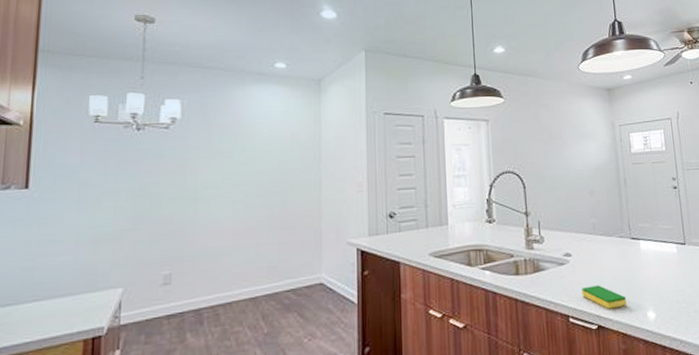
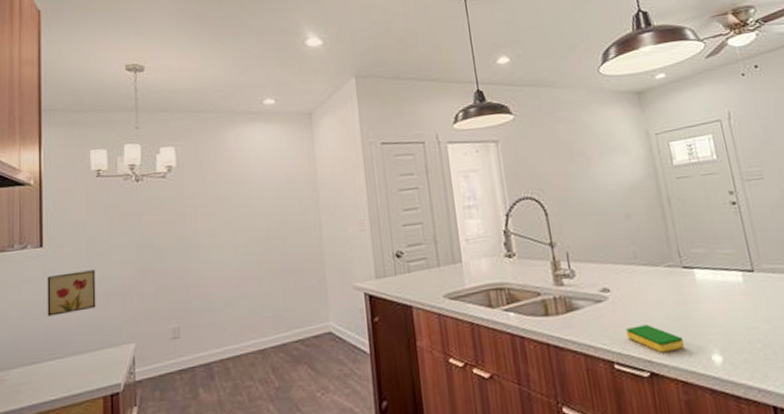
wall art: none [28,214,86,259] -> present [47,269,96,317]

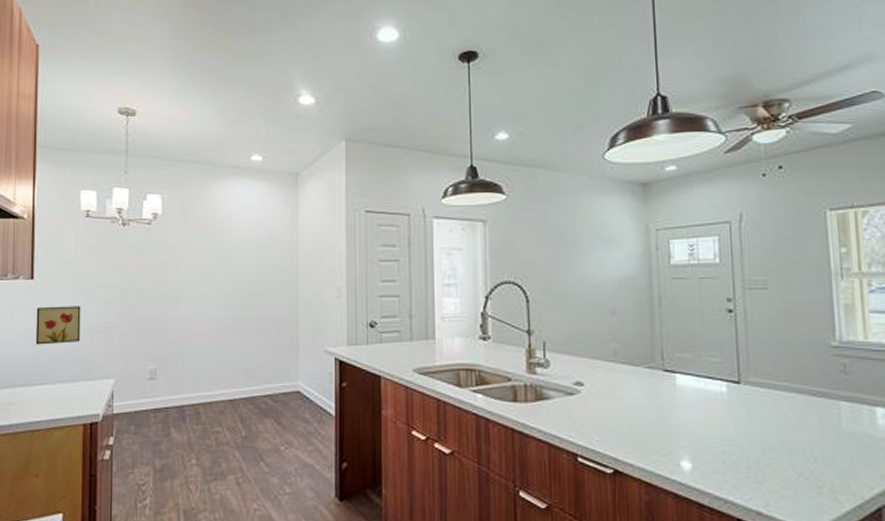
dish sponge: present [626,324,685,353] -> none [595,422,654,452]

